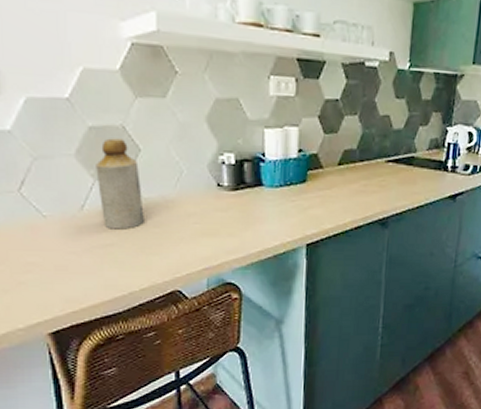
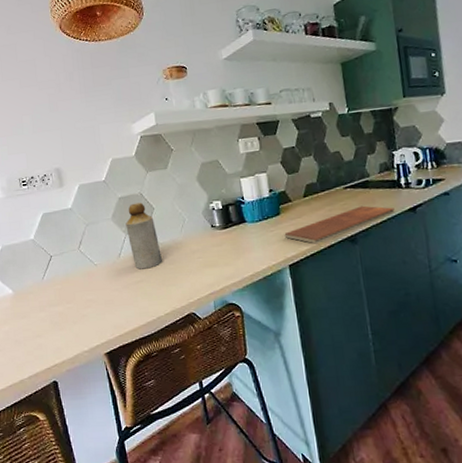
chopping board: none [307,185,435,223] -> present [284,205,395,244]

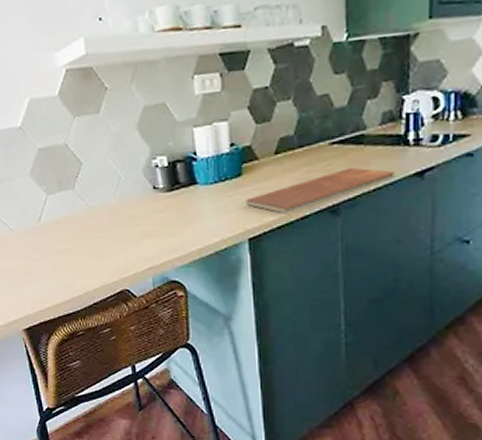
bottle: present [125,202,162,269] -> none [47,155,91,237]

